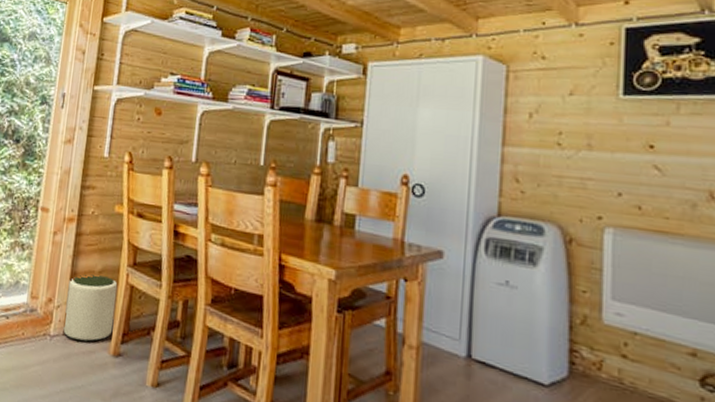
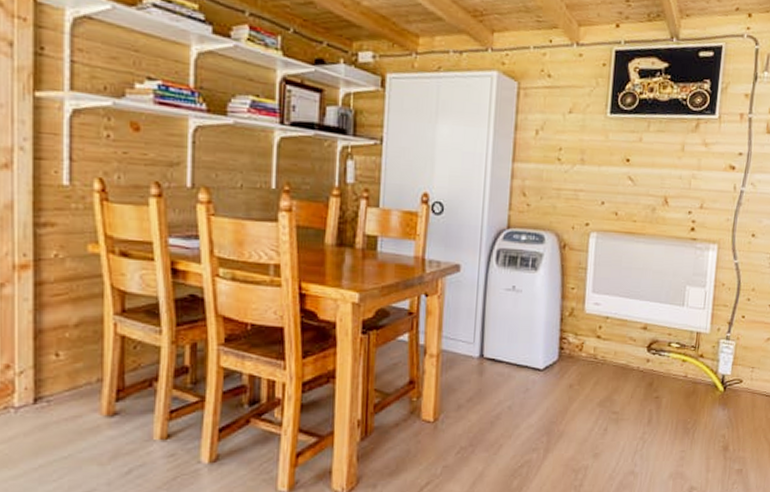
plant pot: present [63,274,118,342] -> none [33,329,103,406]

